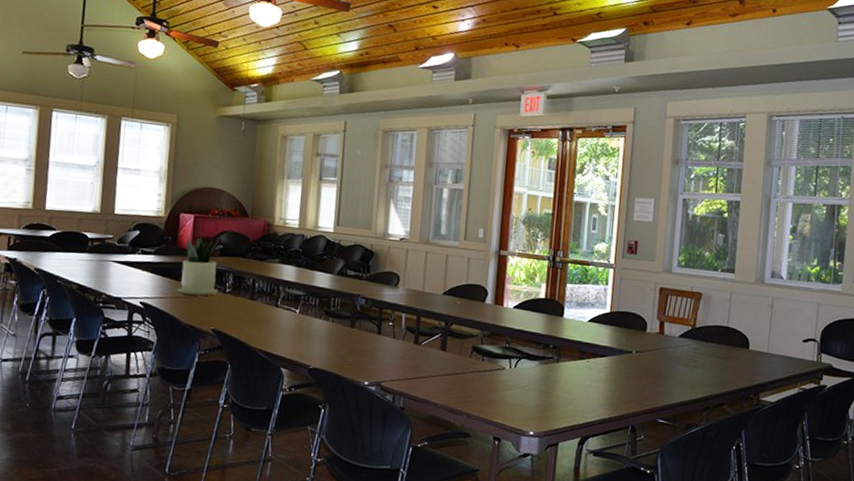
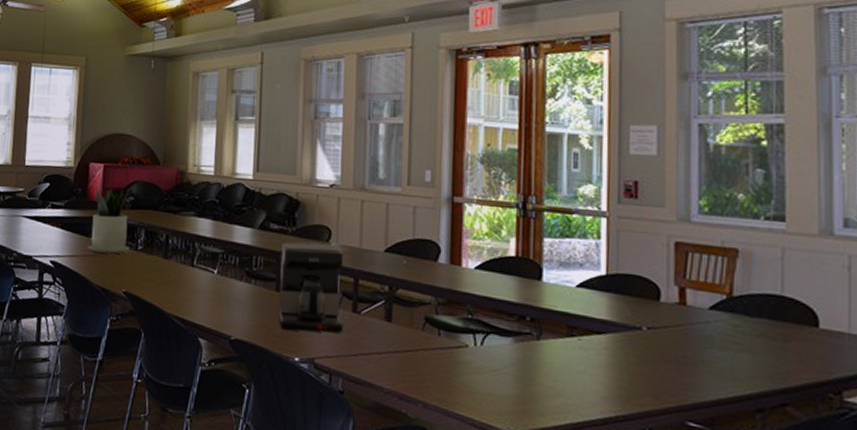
coffee maker: none [351,286,410,361] -> present [278,242,344,333]

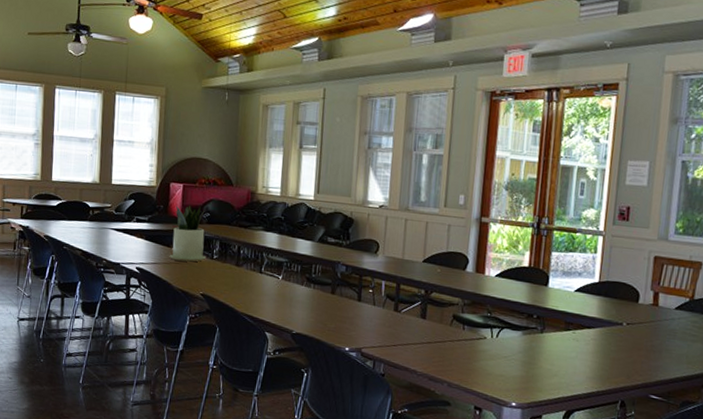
coffee maker: present [278,242,344,333] -> none [332,253,389,328]

